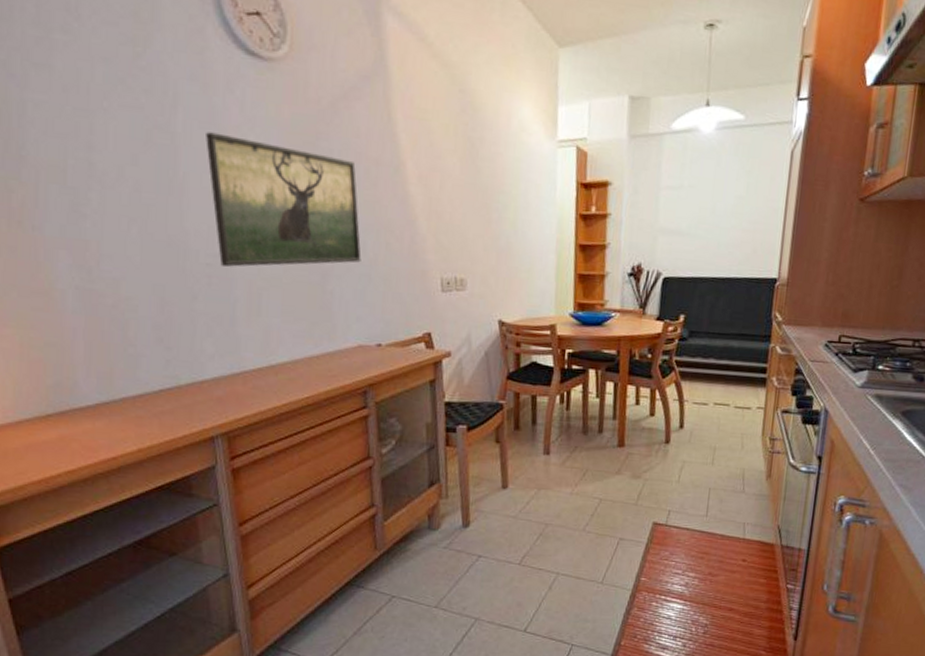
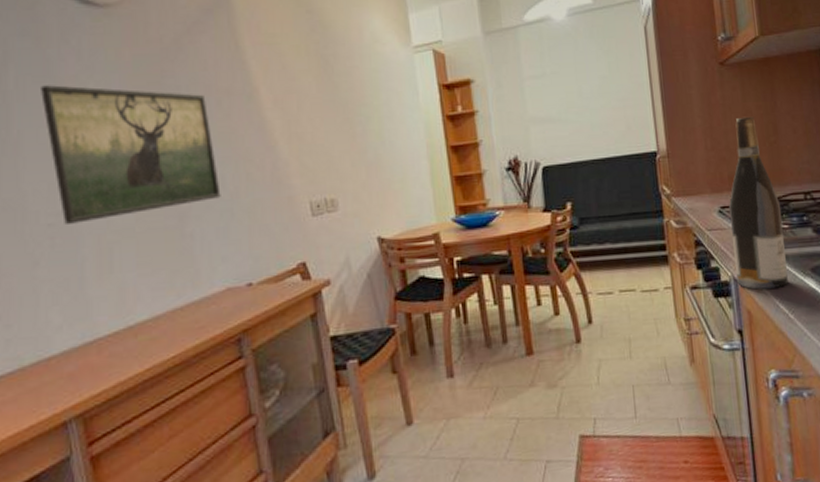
wine bottle: none [828,257,888,425] -> present [728,116,788,290]

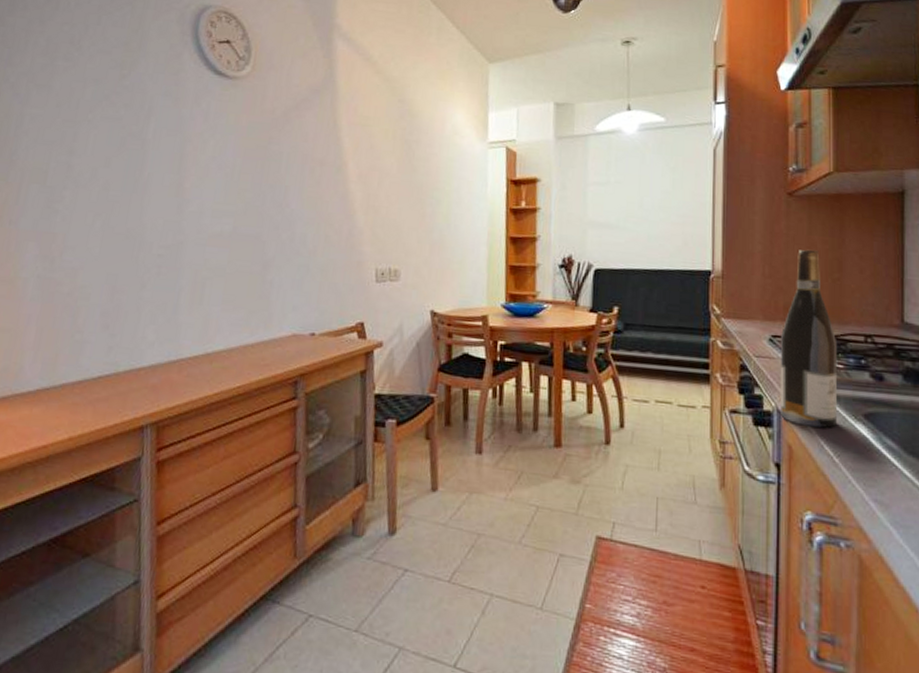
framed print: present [41,85,221,224] -> none [170,138,302,258]

